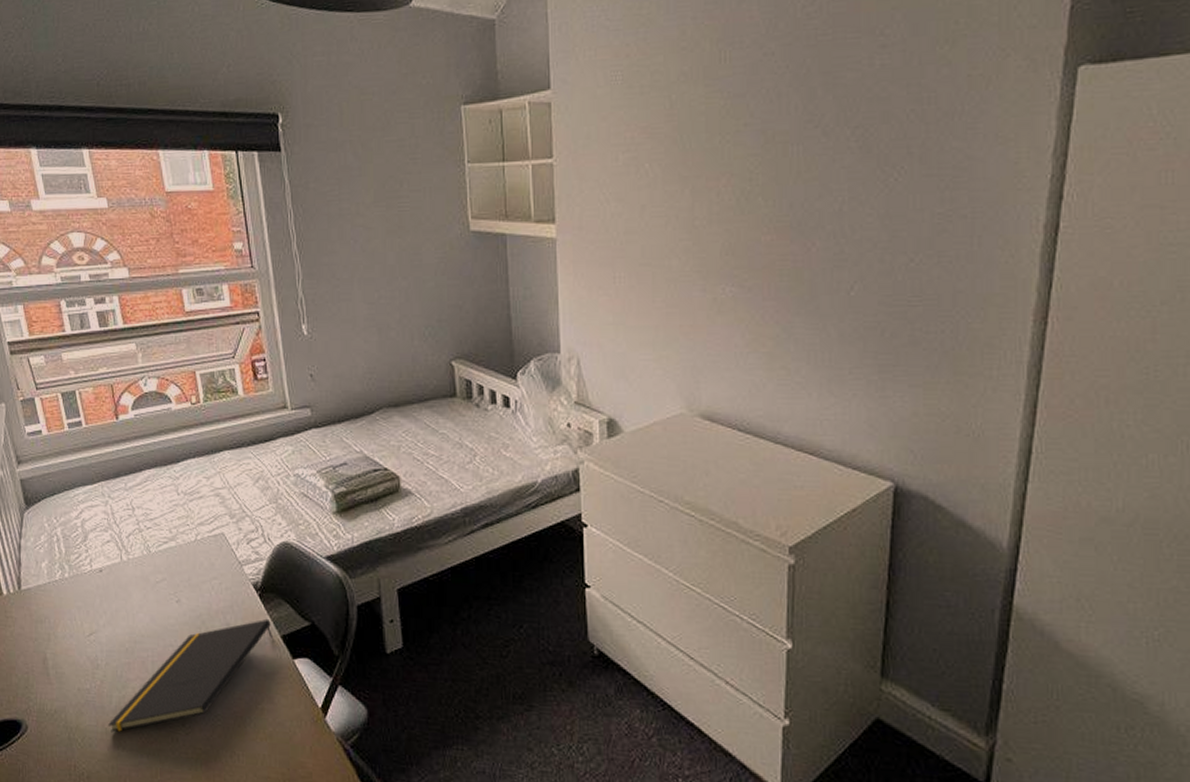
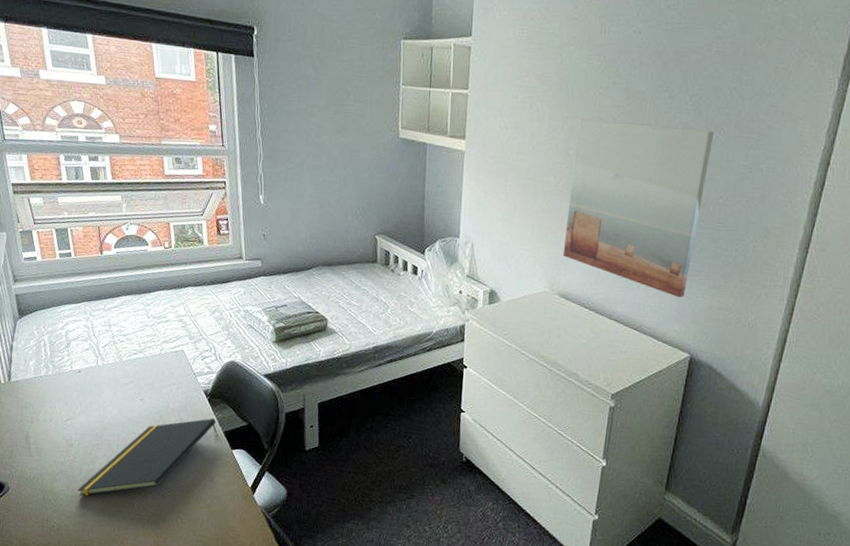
wall art: none [700,172,892,405] -> present [562,118,715,298]

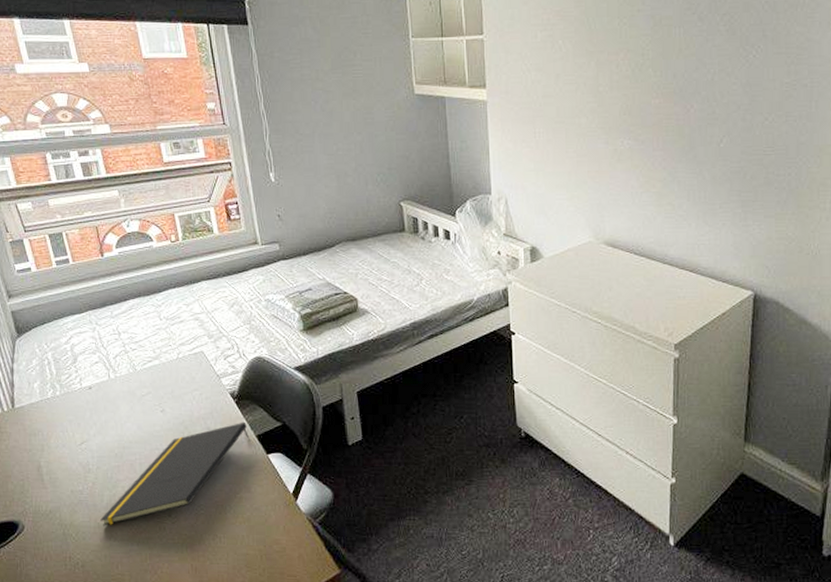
wall art: present [562,118,715,298] -> none [604,50,751,232]

